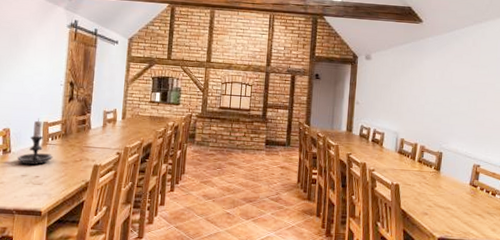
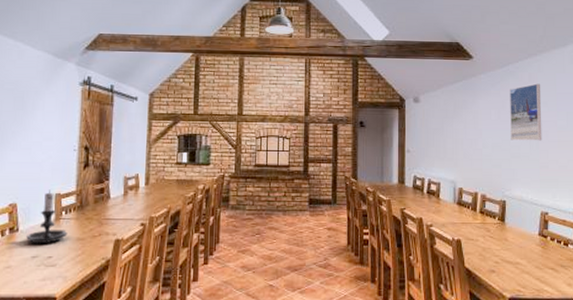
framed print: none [451,48,483,101] -> present [510,83,542,141]

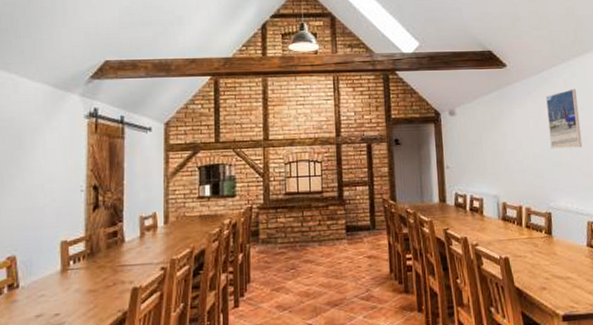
candle holder: present [26,189,68,244] -> none [28,237,77,301]

